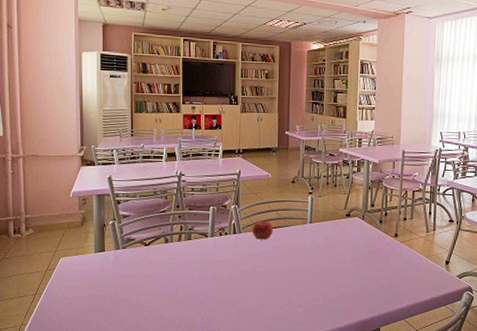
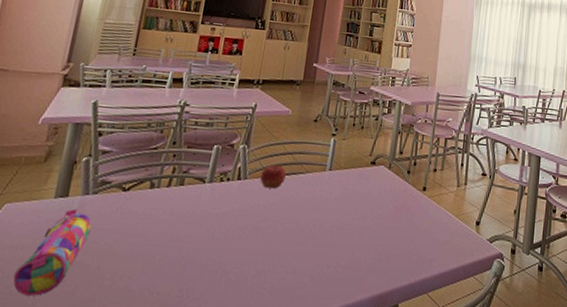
pencil case: none [79,260,127,323] -> present [13,208,92,296]

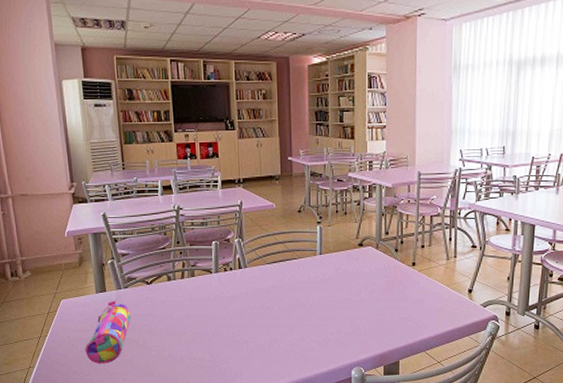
fruit: present [260,164,287,189] -> none [258,253,282,274]

